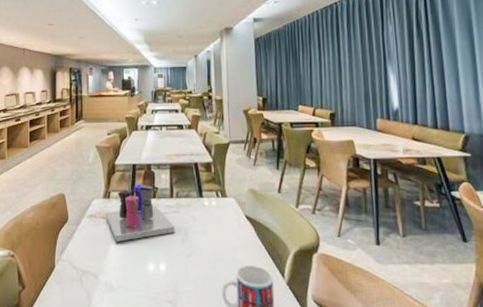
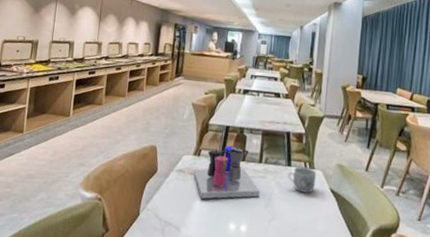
mug: none [201,197,230,223] -> present [288,166,317,193]

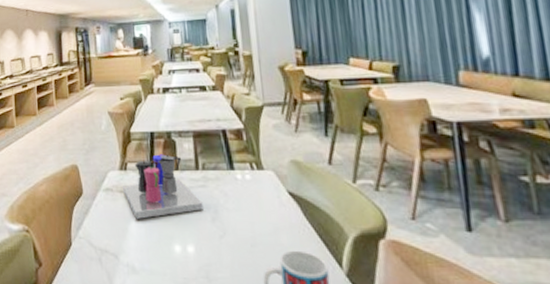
mug: present [288,166,317,193] -> none [232,169,268,200]

